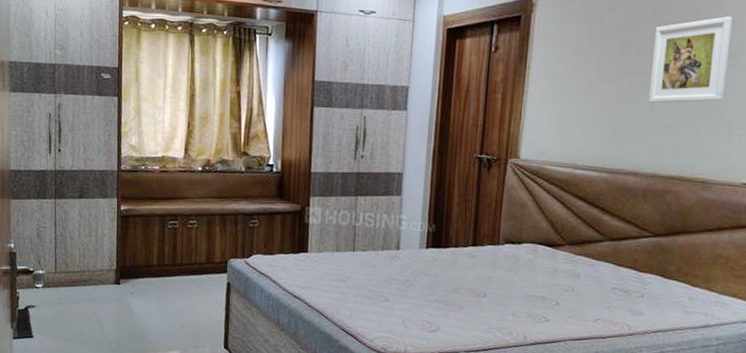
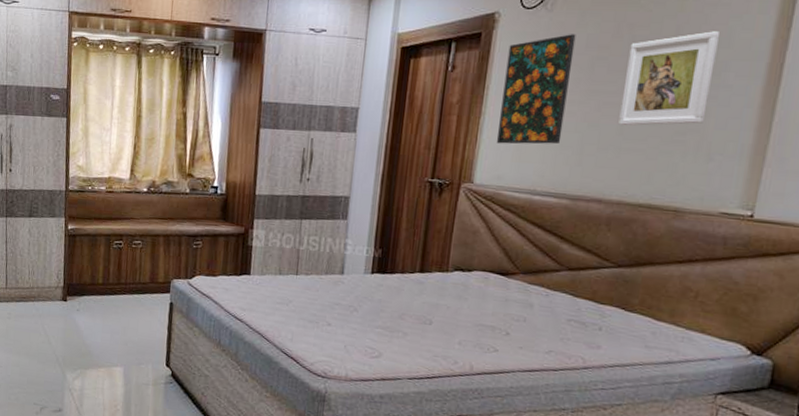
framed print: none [538,18,607,121] -> present [496,34,576,145]

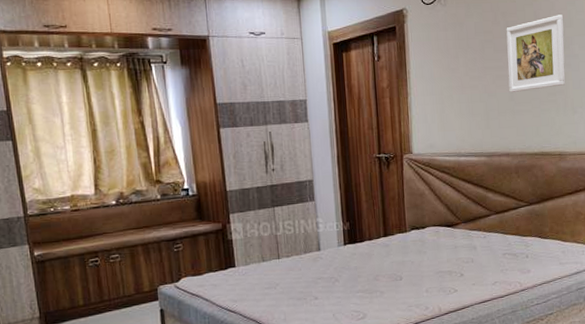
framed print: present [496,34,576,145] -> none [419,23,472,118]

